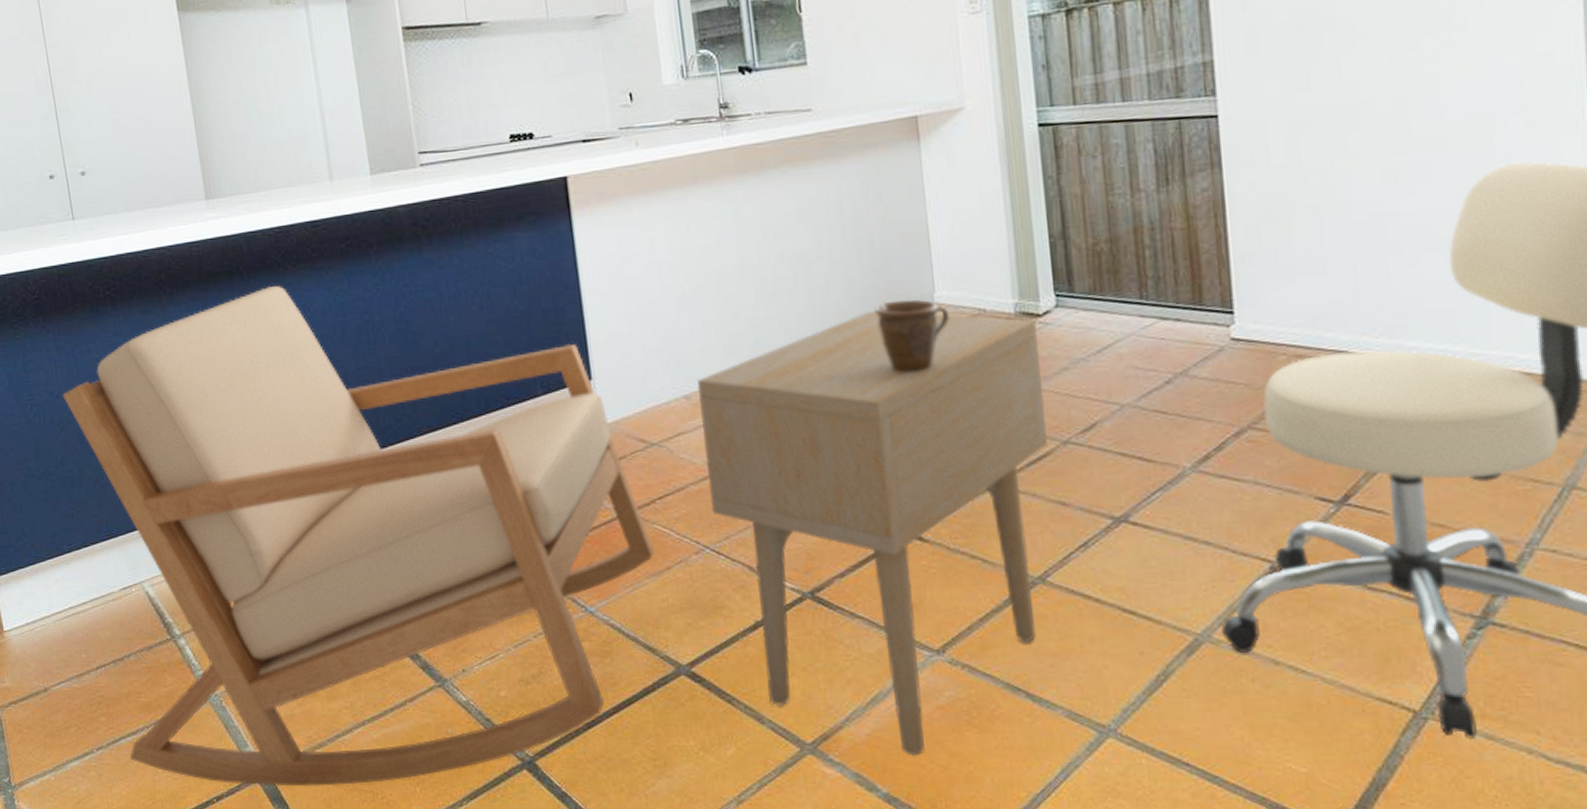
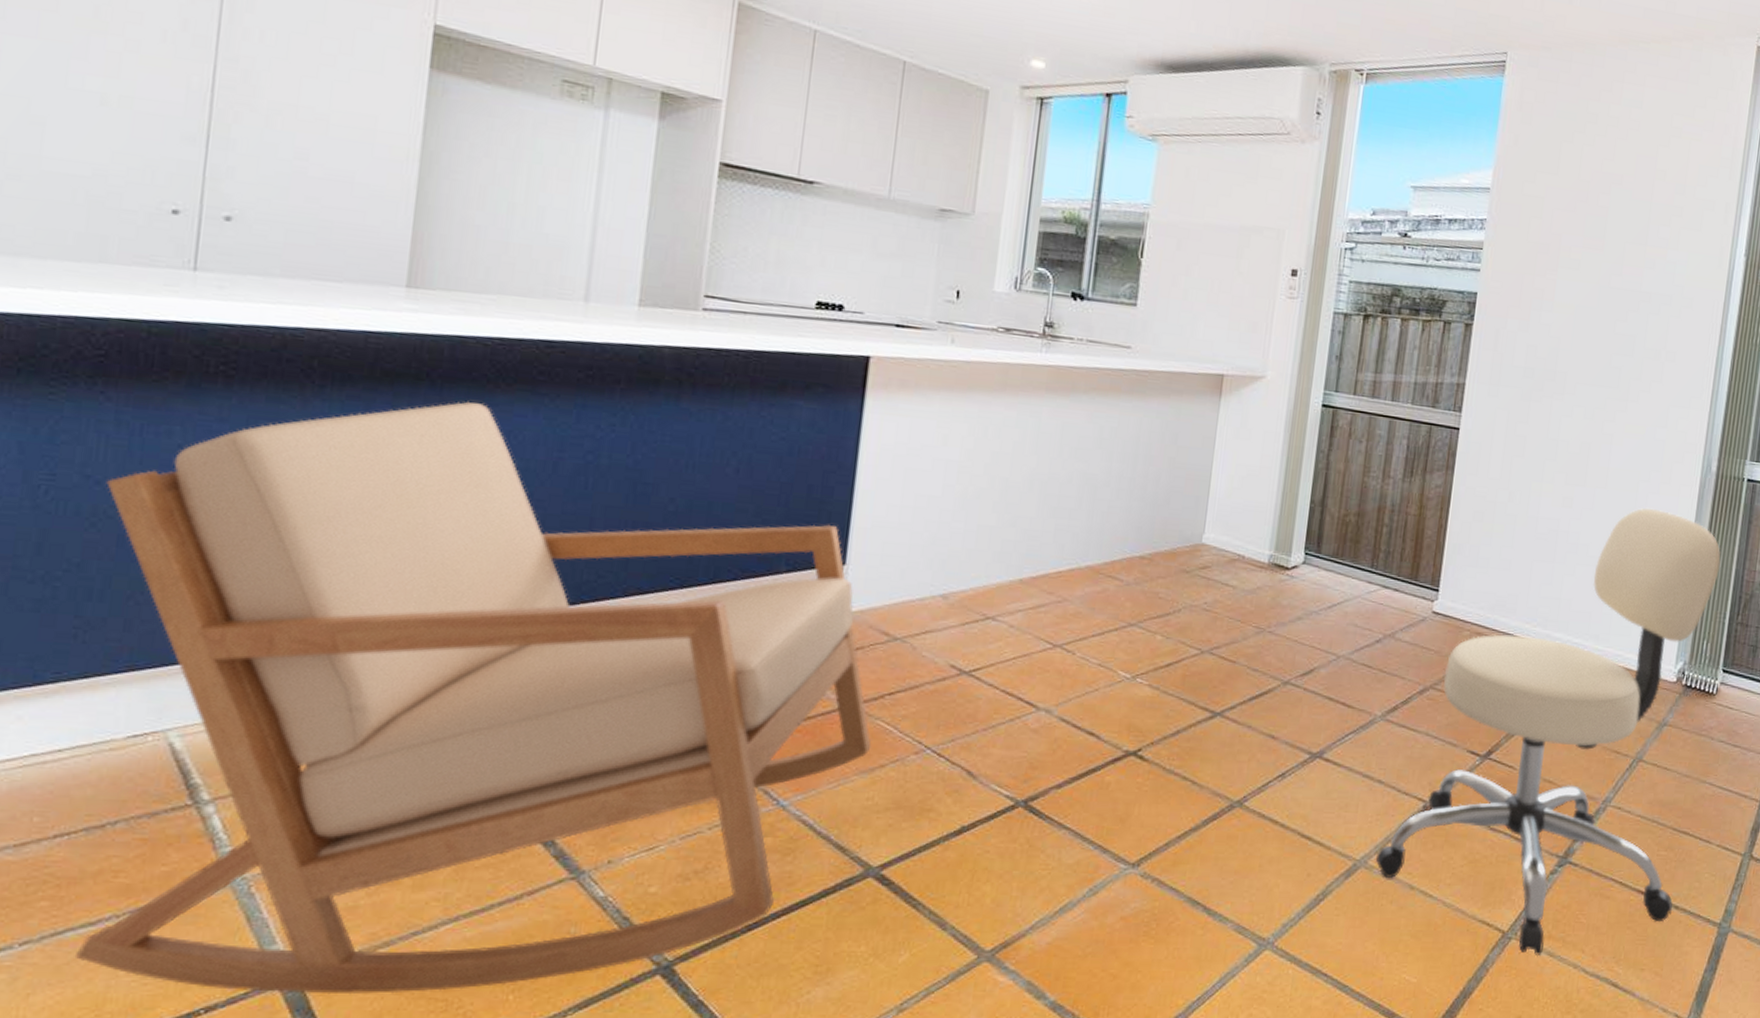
side table: present [697,311,1048,756] -> none [943,541,1284,965]
mug: present [873,299,950,373] -> none [1145,534,1213,603]

